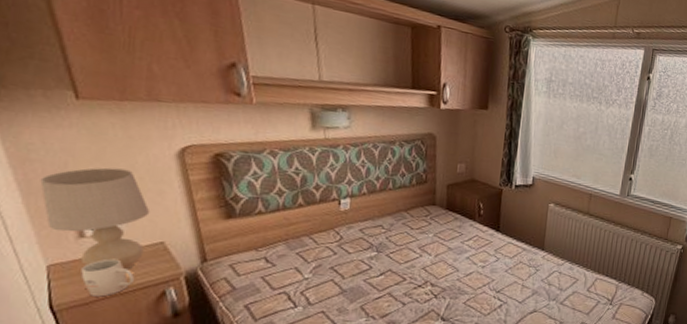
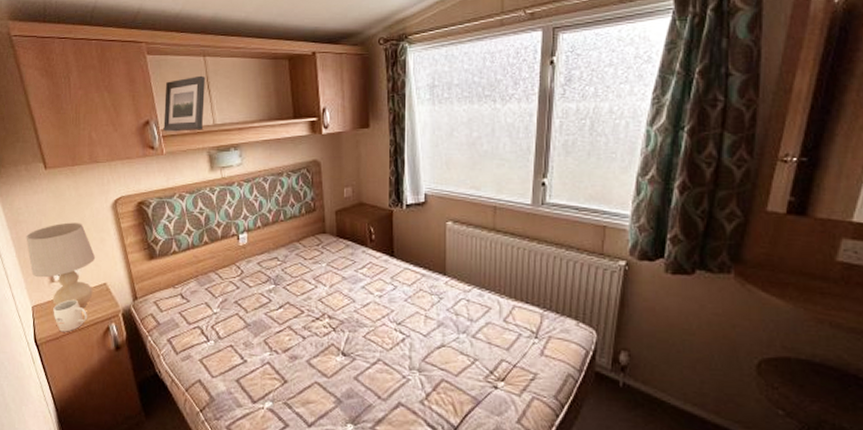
picture frame: none [254,22,313,85] -> present [163,75,205,132]

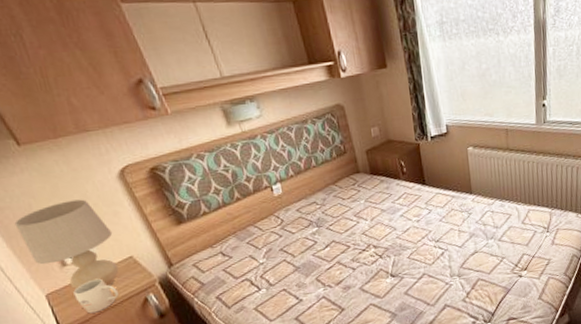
picture frame: present [163,75,205,132] -> none [154,24,209,90]

